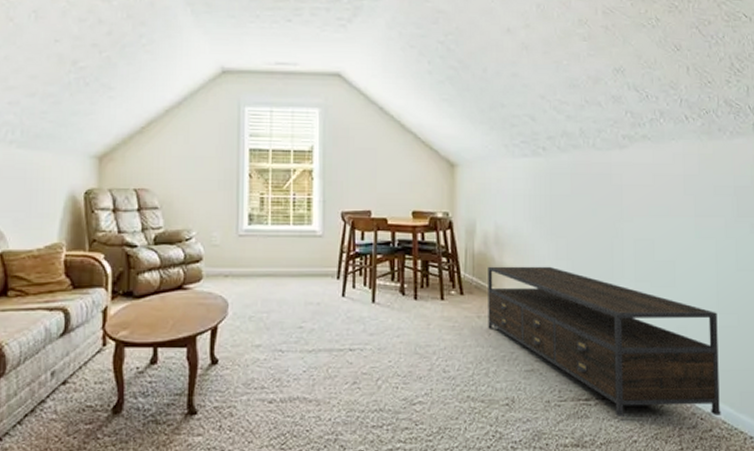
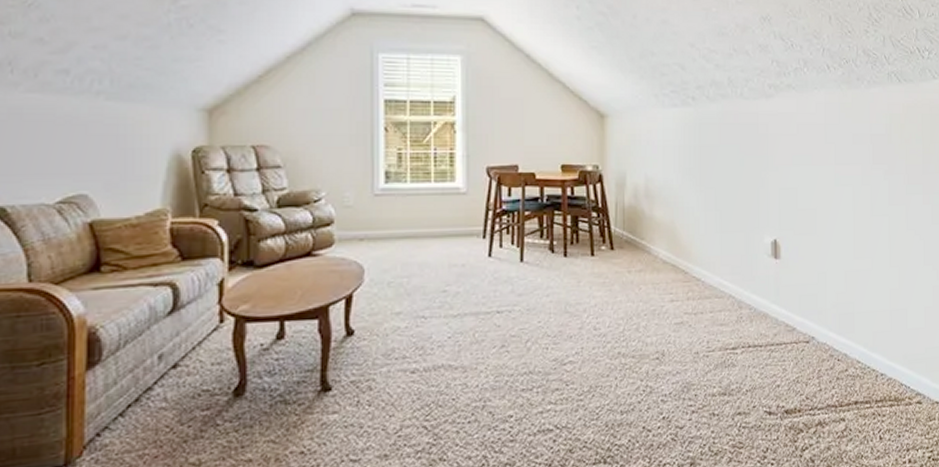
media console: present [488,266,721,418] -> none [638,217,856,364]

